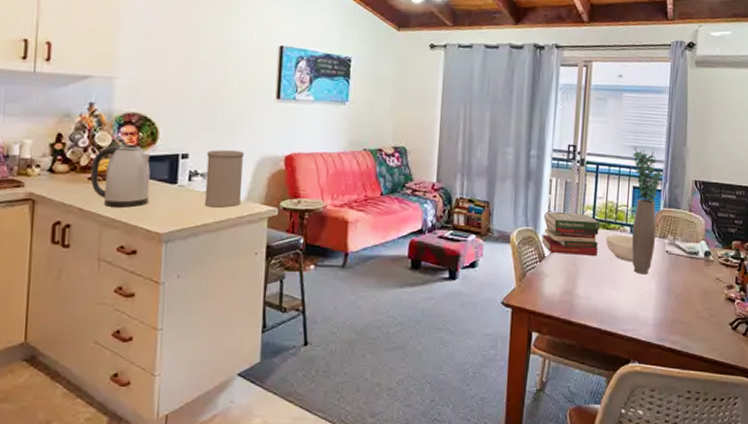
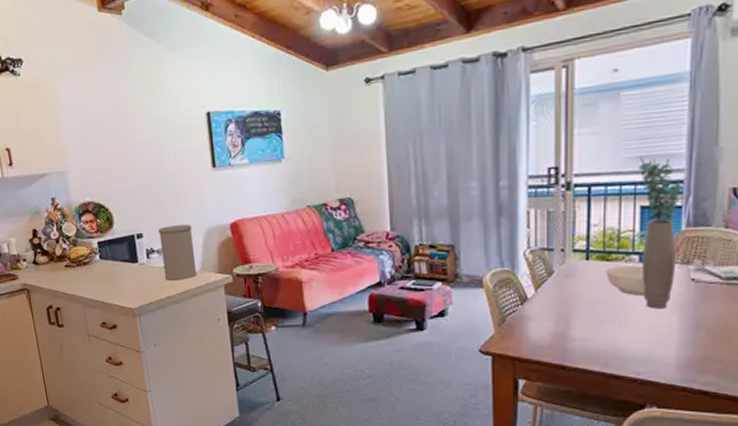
kettle: present [90,144,150,208] -> none [64,231,117,289]
books: present [541,212,601,256] -> none [522,246,598,294]

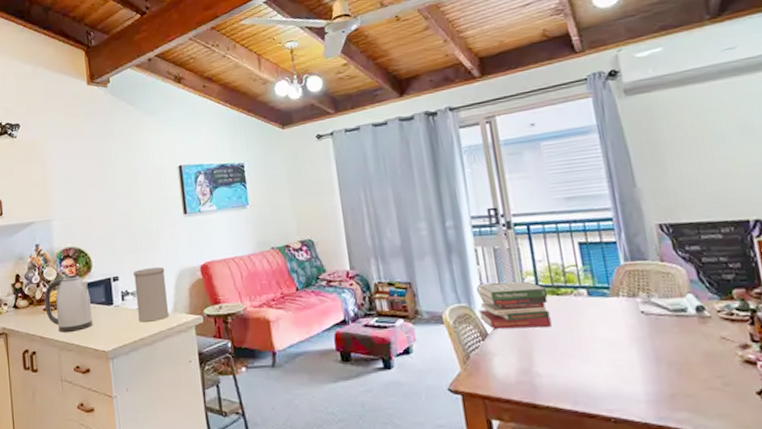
kettle: none [64,231,117,289] -> present [44,275,93,332]
books: none [522,246,598,294] -> present [478,281,552,329]
bowl: present [606,265,646,296] -> none [558,299,600,330]
vase: present [638,157,684,309] -> none [569,198,626,343]

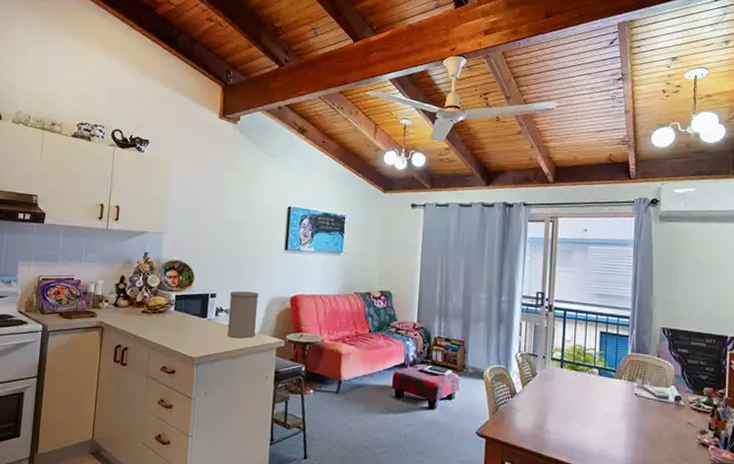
kettle: present [44,275,93,332] -> none [143,285,187,336]
books: present [478,281,552,329] -> none [513,352,569,395]

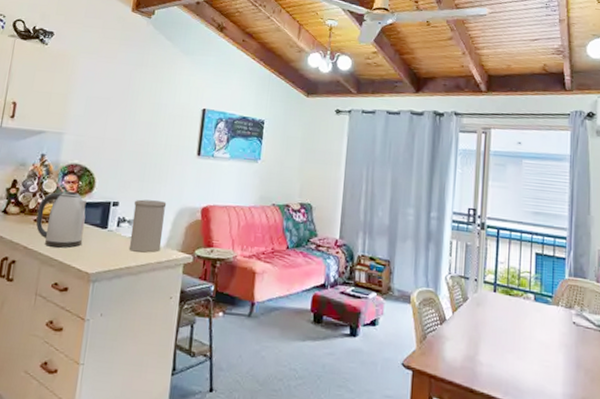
kettle: none [143,285,187,336] -> present [35,191,87,248]

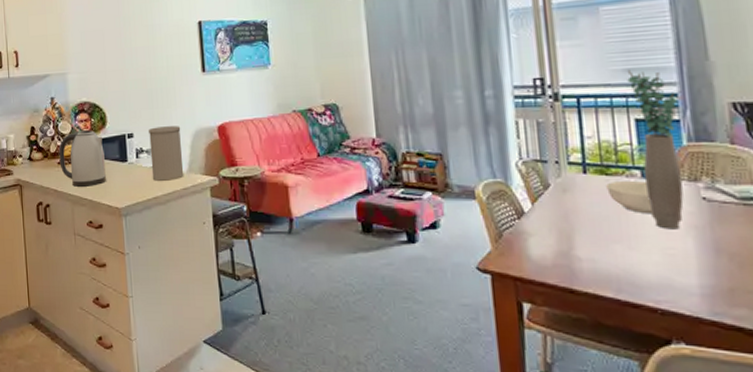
bowl: none [508,301,539,332] -> present [606,181,653,214]
vase: none [534,213,567,346] -> present [627,69,684,230]

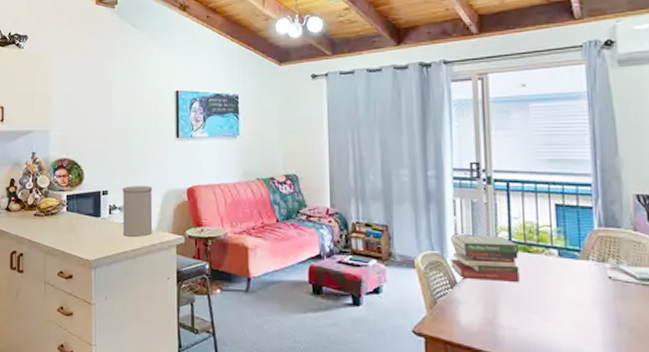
kettle: present [59,130,107,187] -> none [36,185,80,238]
books: none [516,158,598,209] -> present [450,235,520,282]
bowl: present [606,181,653,214] -> none [528,259,567,290]
vase: present [627,69,684,230] -> none [550,160,593,304]

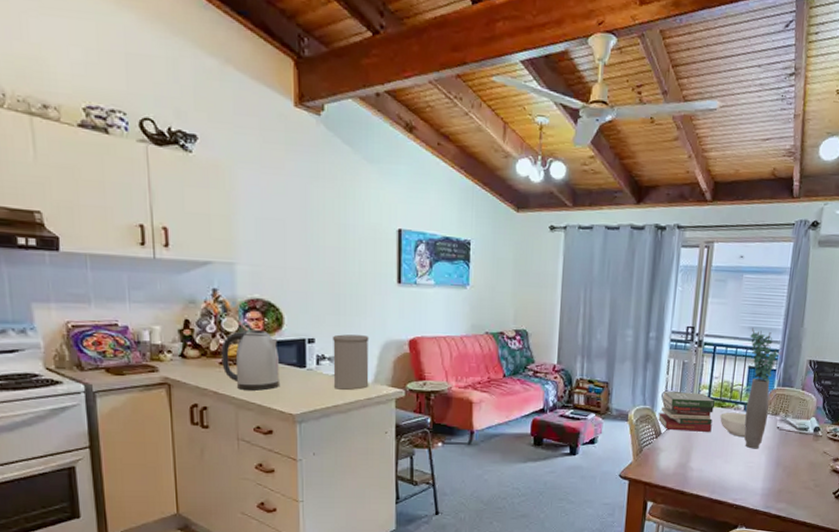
kettle: none [36,185,80,238] -> present [221,330,280,391]
bowl: none [528,259,567,290] -> present [720,413,747,438]
vase: none [550,160,593,304] -> present [744,327,778,449]

